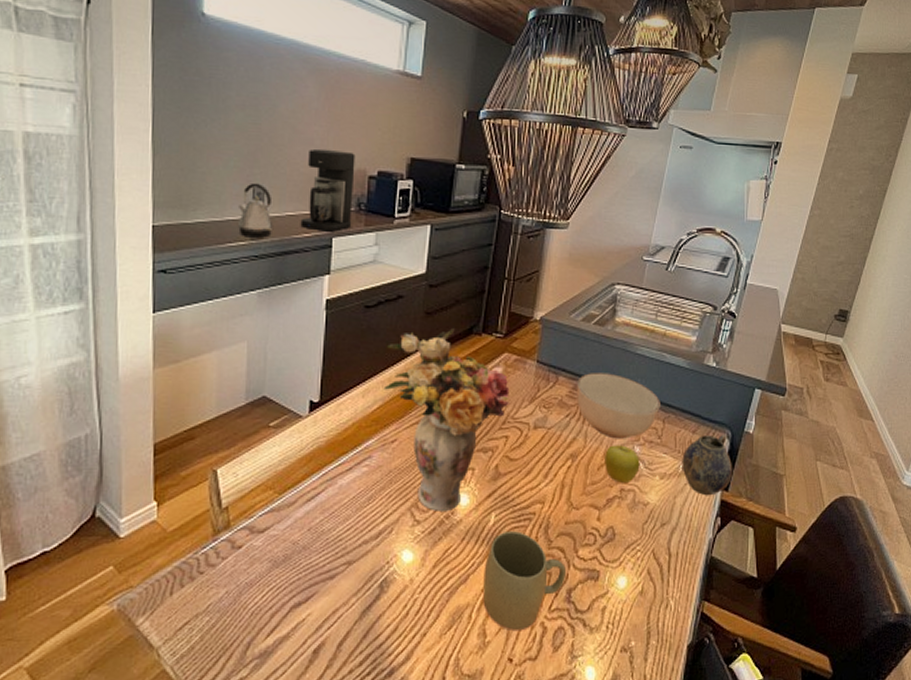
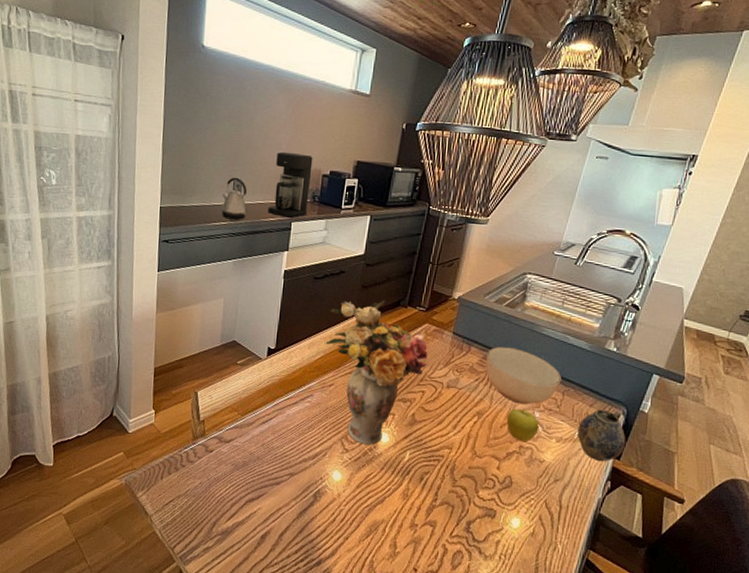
mug: present [483,531,567,632] -> none [395,468,468,549]

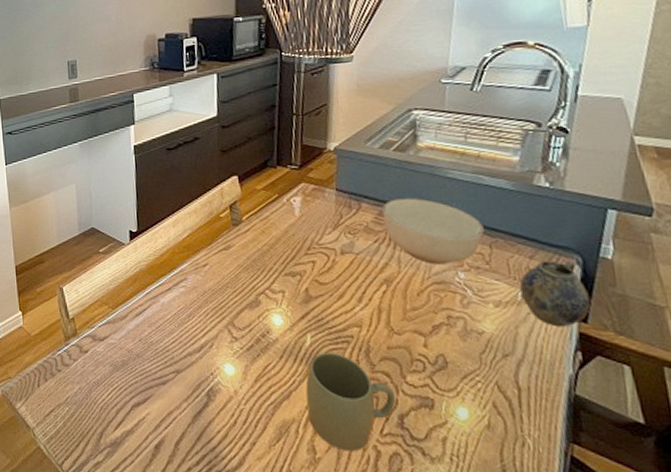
kettle: present [221,177,248,220] -> none [59,57,86,101]
coffee maker: present [267,151,313,218] -> none [106,21,147,90]
flower arrangement: present [325,300,429,445] -> none [190,163,314,330]
mug: none [395,468,468,549] -> present [305,353,396,452]
fruit: present [507,408,539,442] -> none [423,271,468,309]

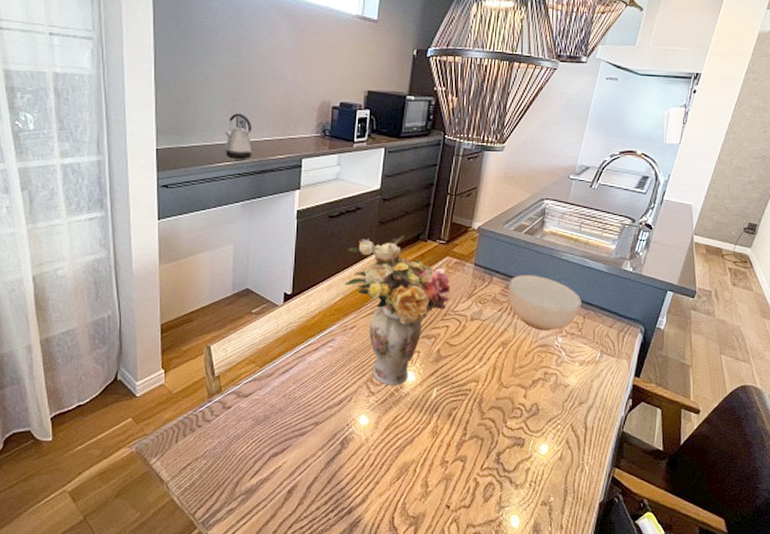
kettle: none [59,57,86,101] -> present [225,113,254,159]
flower arrangement: none [190,163,314,330] -> present [344,235,451,385]
mug: present [305,353,396,452] -> none [426,404,497,484]
teapot: present [519,261,591,327] -> none [599,330,645,381]

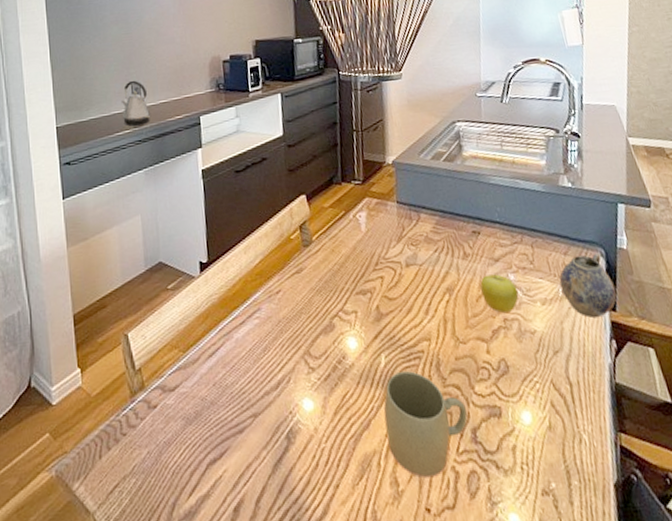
flower arrangement: present [344,235,451,385] -> none [260,181,380,357]
mug: none [426,404,497,484] -> present [383,371,468,478]
bowl: present [508,275,582,331] -> none [438,205,526,269]
fruit: none [531,336,562,367] -> present [480,274,519,313]
teapot: none [599,330,645,381] -> present [558,254,617,319]

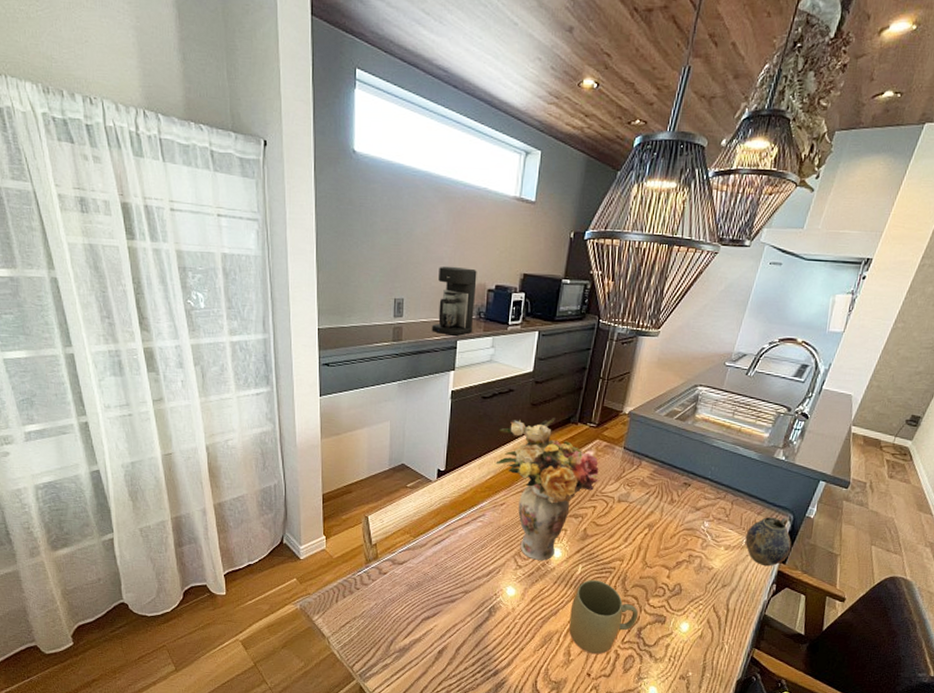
kettle: present [122,80,151,126] -> none [383,294,411,340]
coffee maker: none [171,43,214,113] -> present [431,266,477,336]
flower arrangement: none [260,181,380,357] -> present [495,418,600,560]
fruit: present [480,274,519,313] -> none [677,519,708,550]

